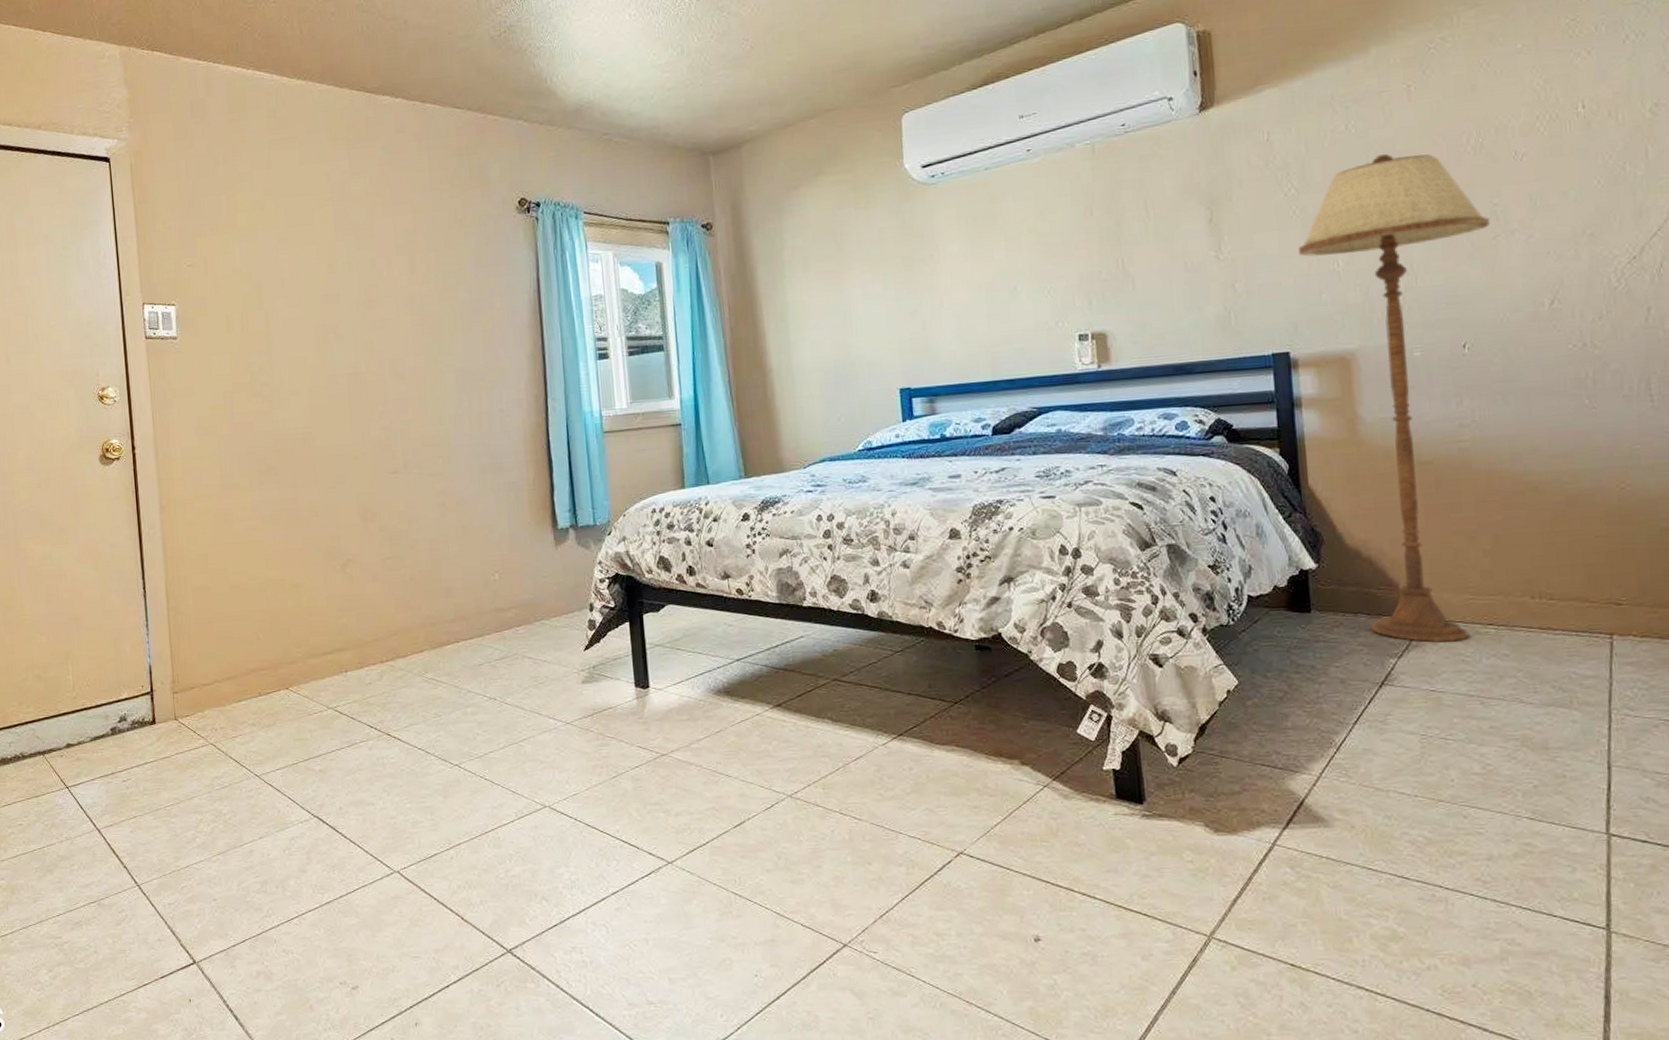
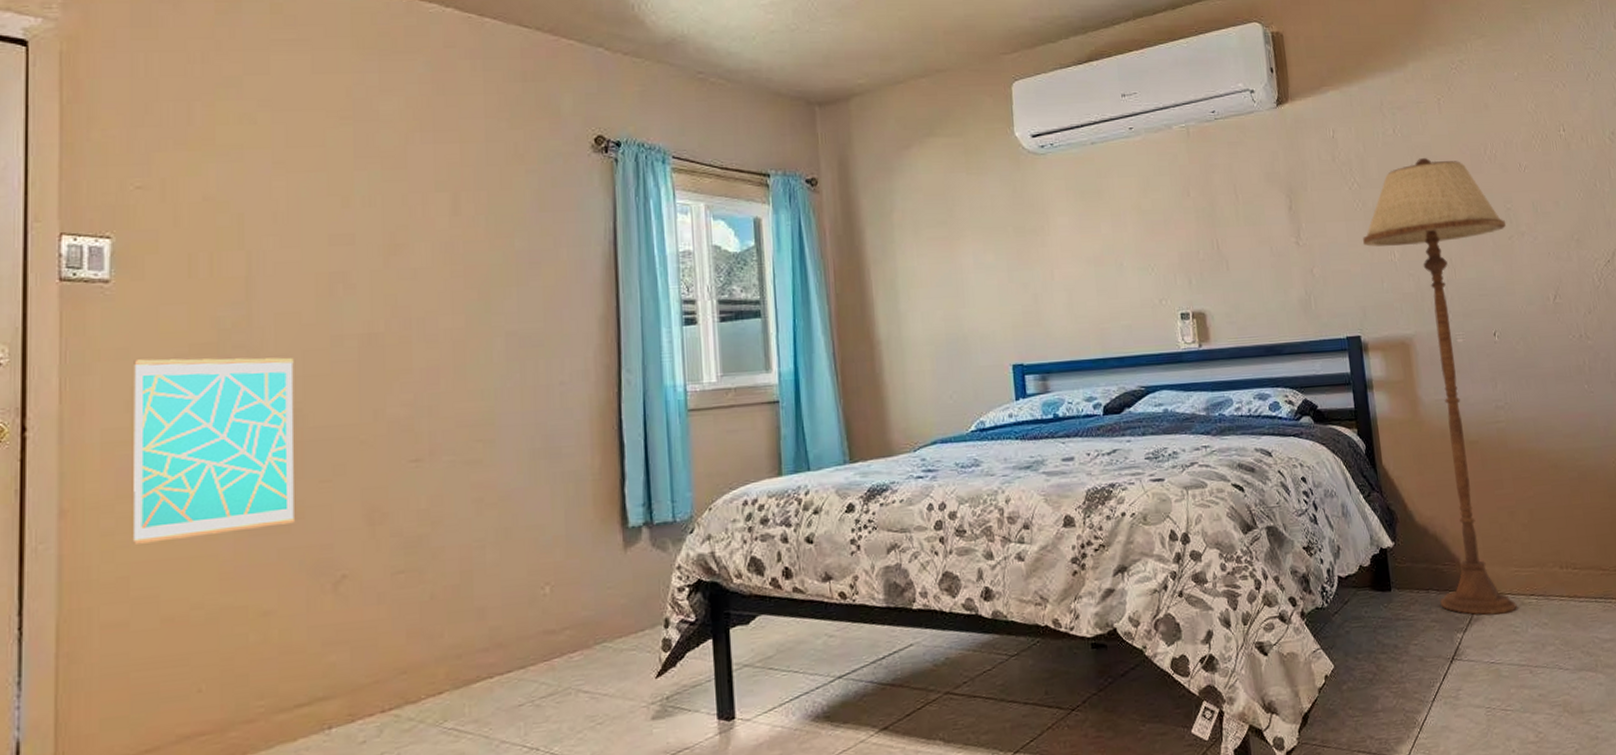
wall art: none [197,393,312,532] -> present [132,357,294,544]

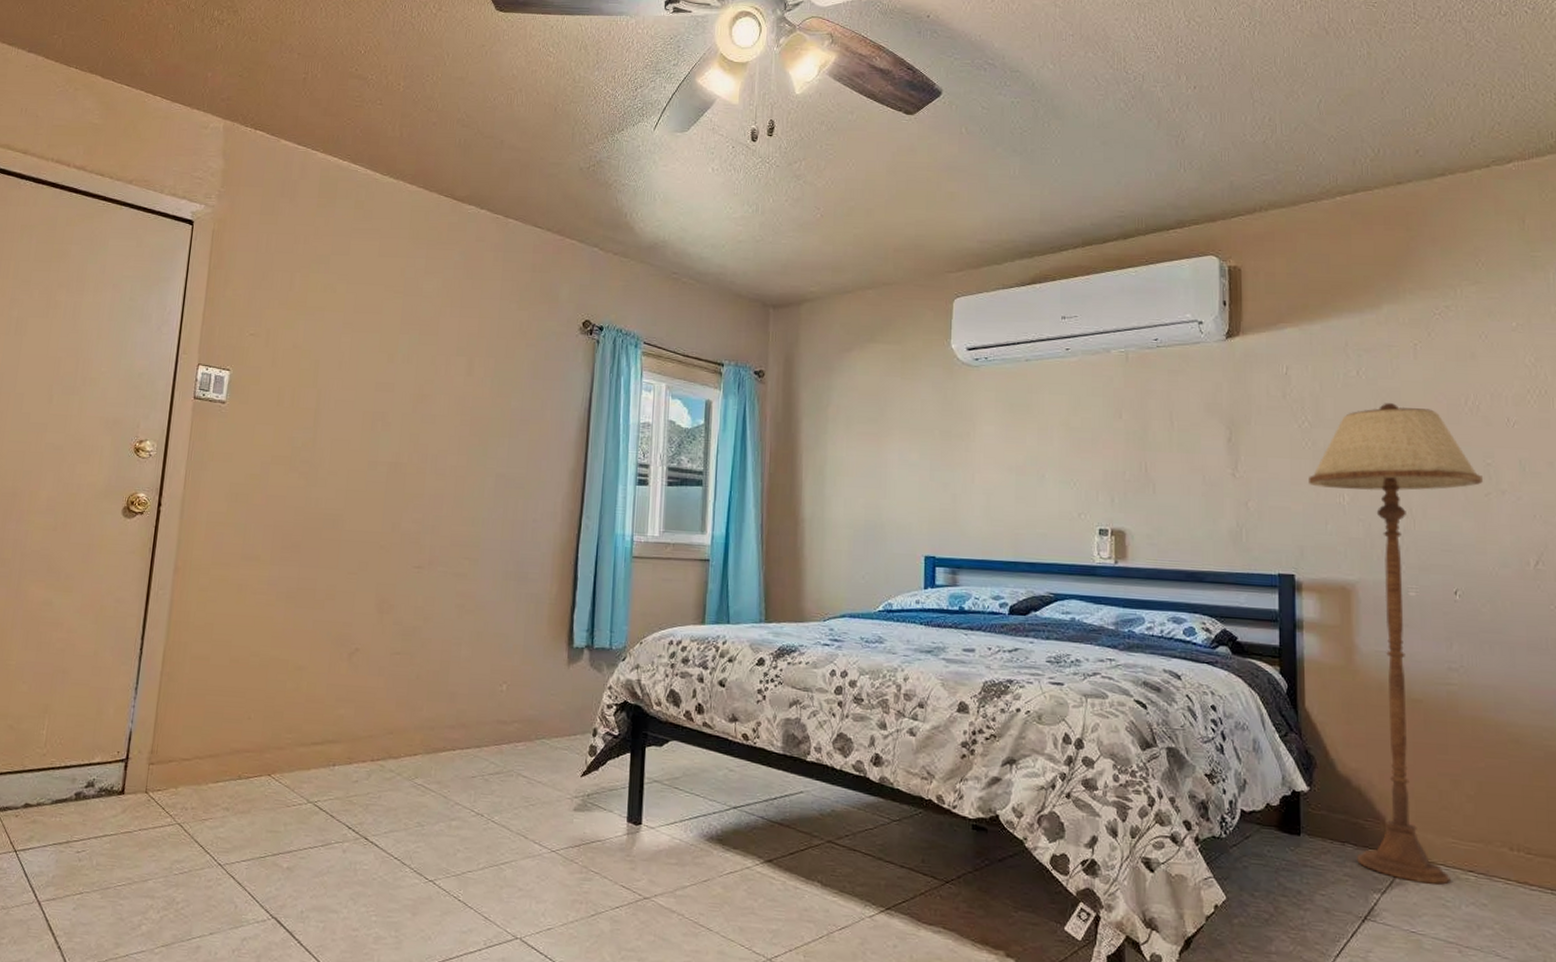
wall art: present [132,357,294,544] -> none [218,463,341,602]

